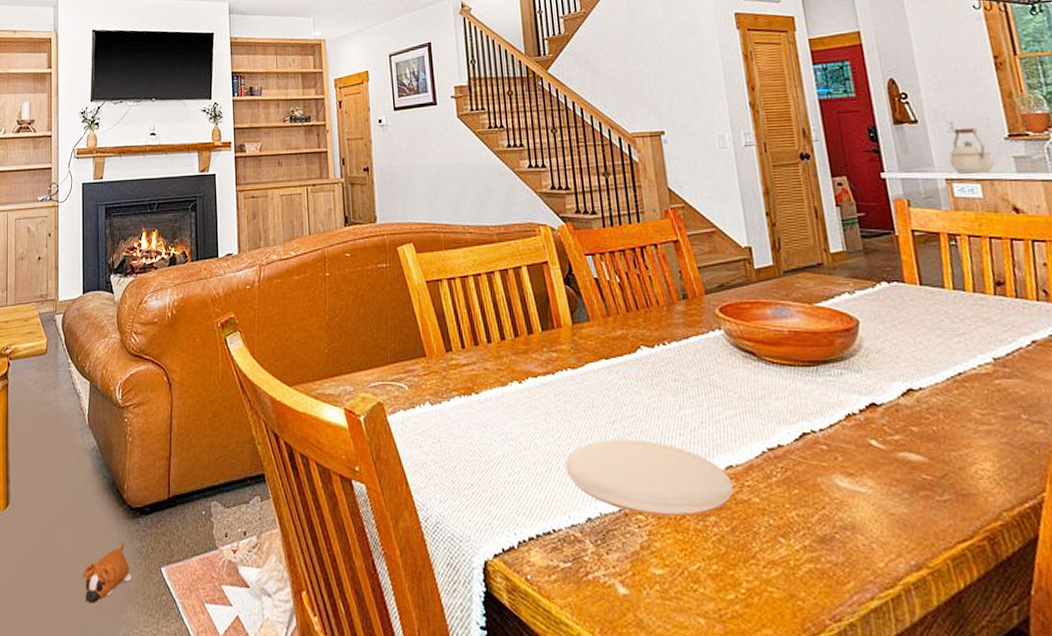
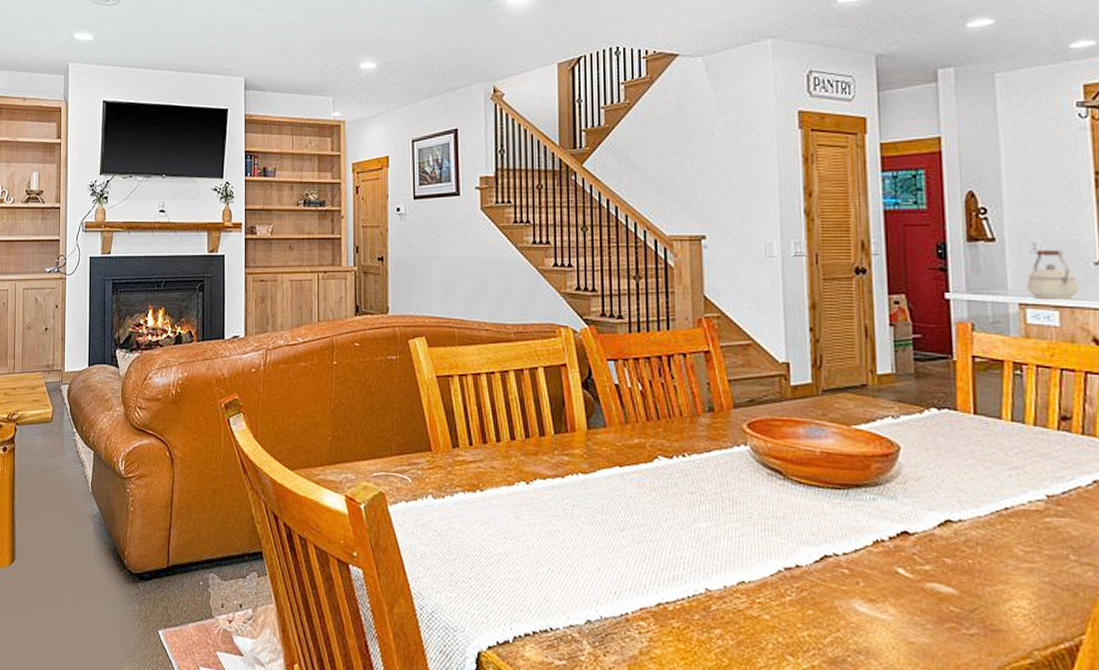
dog toy: present [83,542,131,603] -> none [84,604,130,657]
plate: present [565,439,734,517] -> none [568,546,744,627]

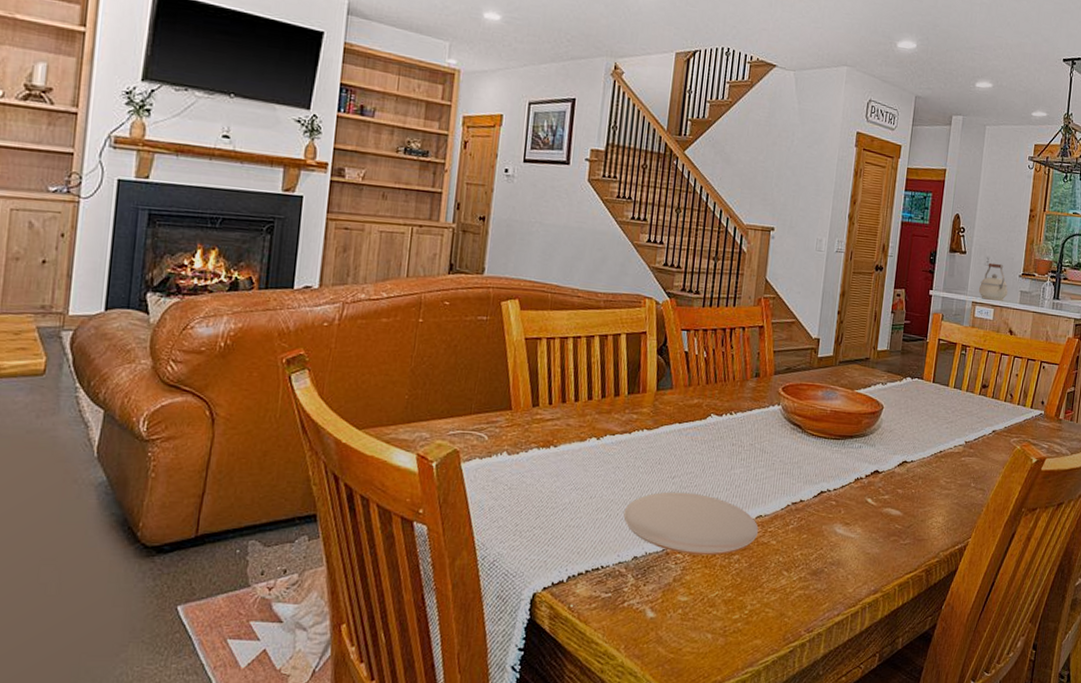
plate: none [568,546,744,627] -> present [623,492,759,556]

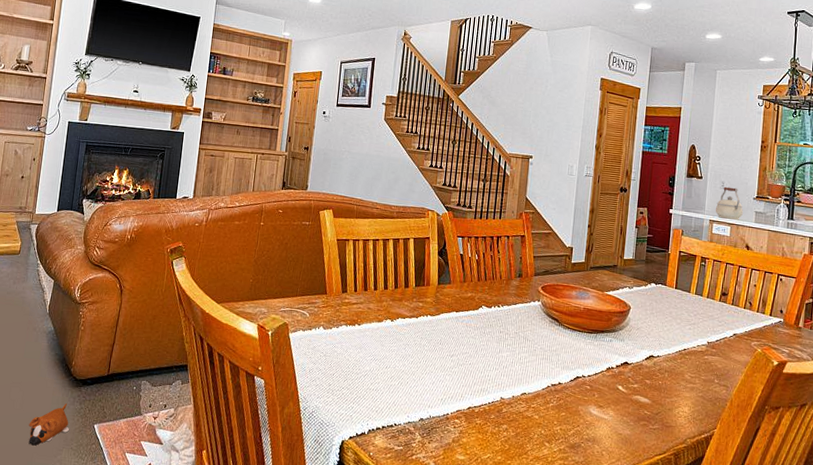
dog toy: none [72,581,138,644] -> present [28,403,69,446]
plate: present [623,492,759,556] -> none [412,367,524,424]

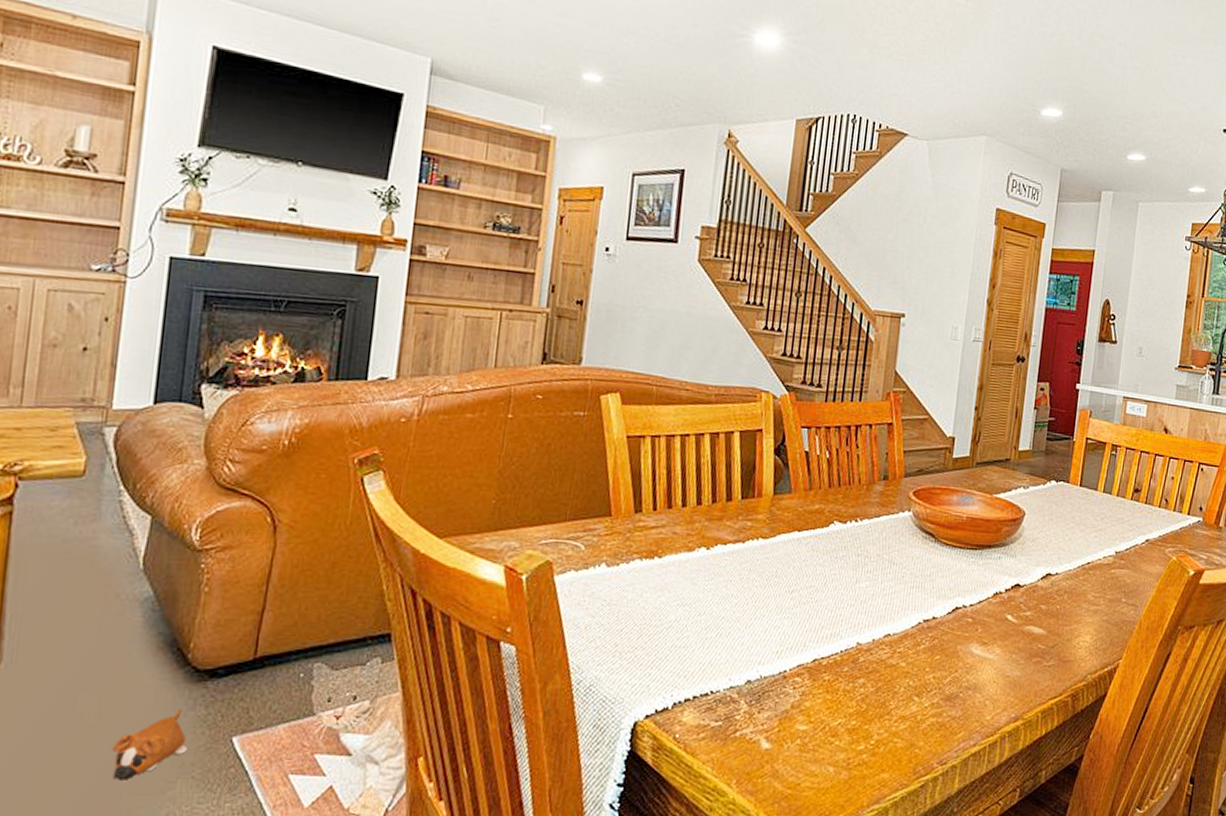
kettle: present [715,186,743,220] -> none [1130,353,1163,396]

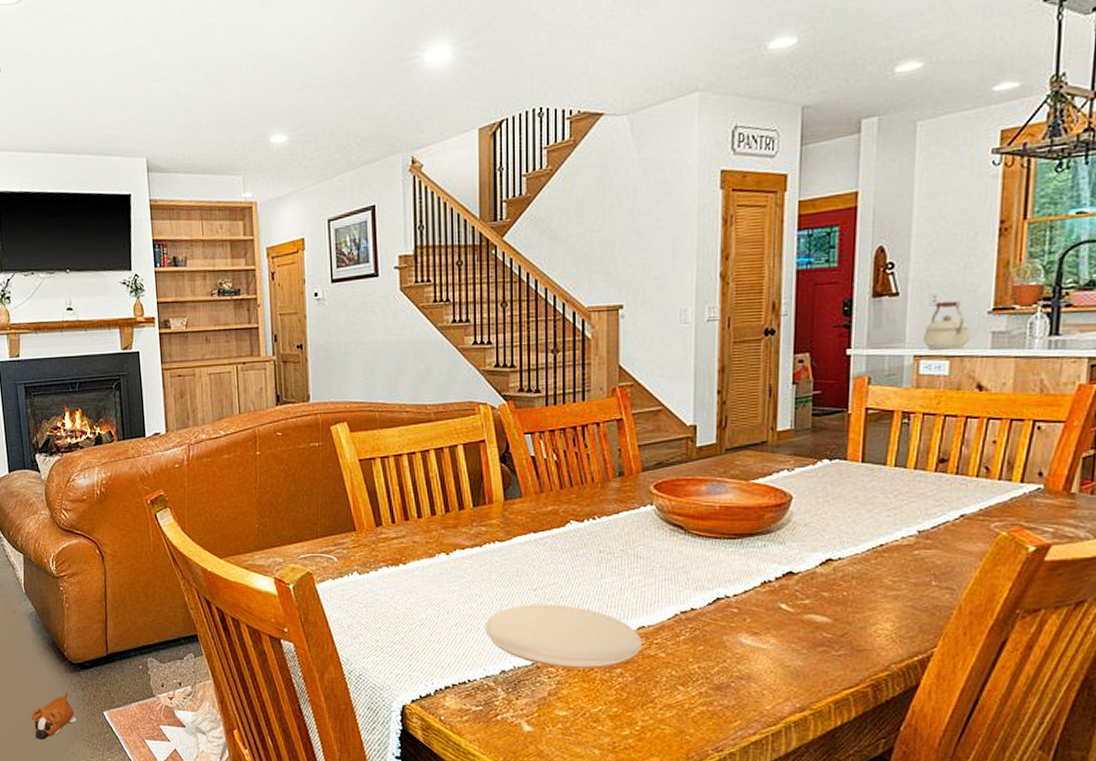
plate: none [736,608,887,680] -> present [485,604,643,670]
kettle: none [1130,353,1163,396] -> present [922,300,970,350]

